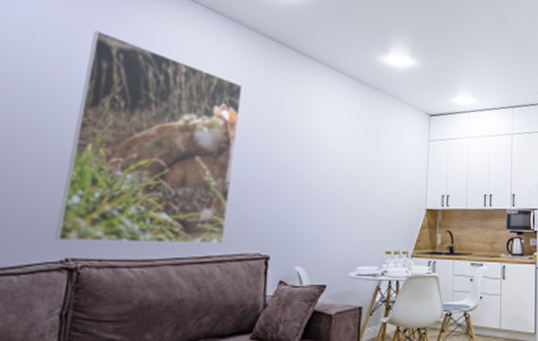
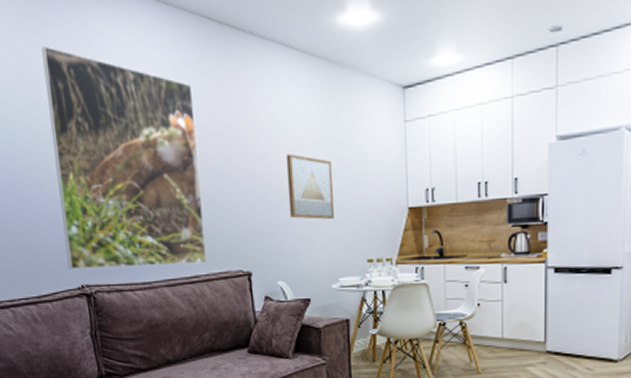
wall art: none [317,154,362,214] -> present [285,154,334,220]

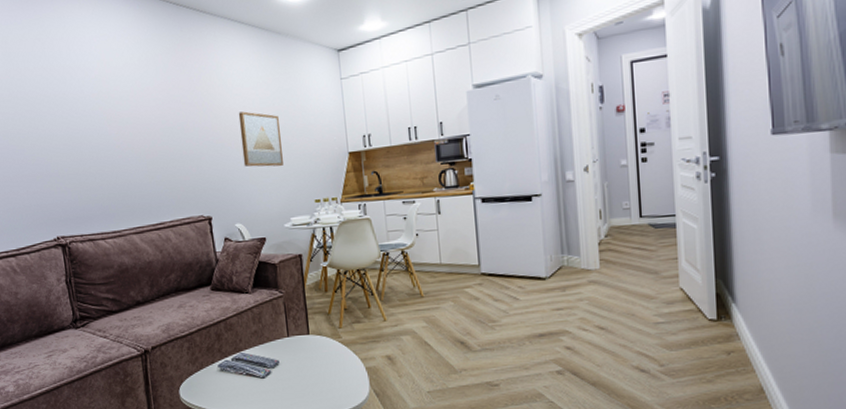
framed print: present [41,46,207,270] -> none [21,31,171,224]

